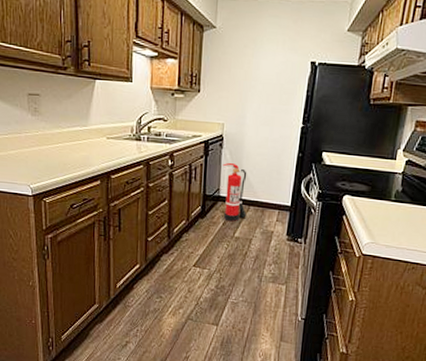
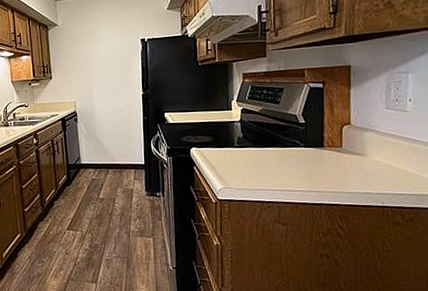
fire extinguisher: present [223,163,247,222] -> none [80,134,107,185]

